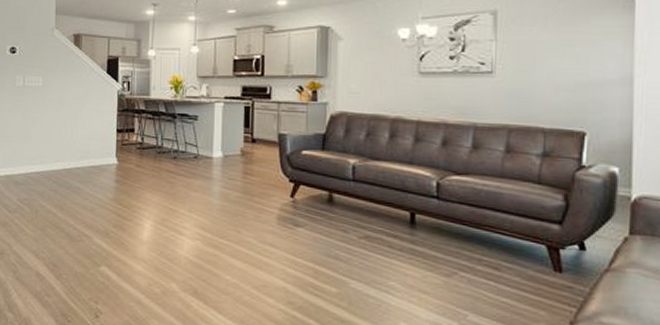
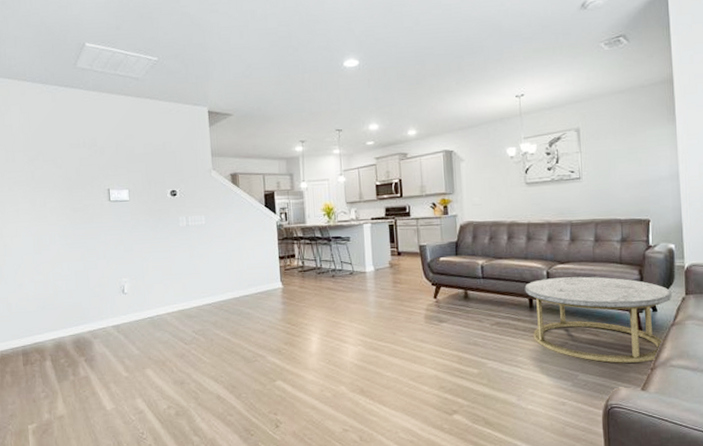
coffee table: none [406,190,609,313] -> present [524,276,672,363]

